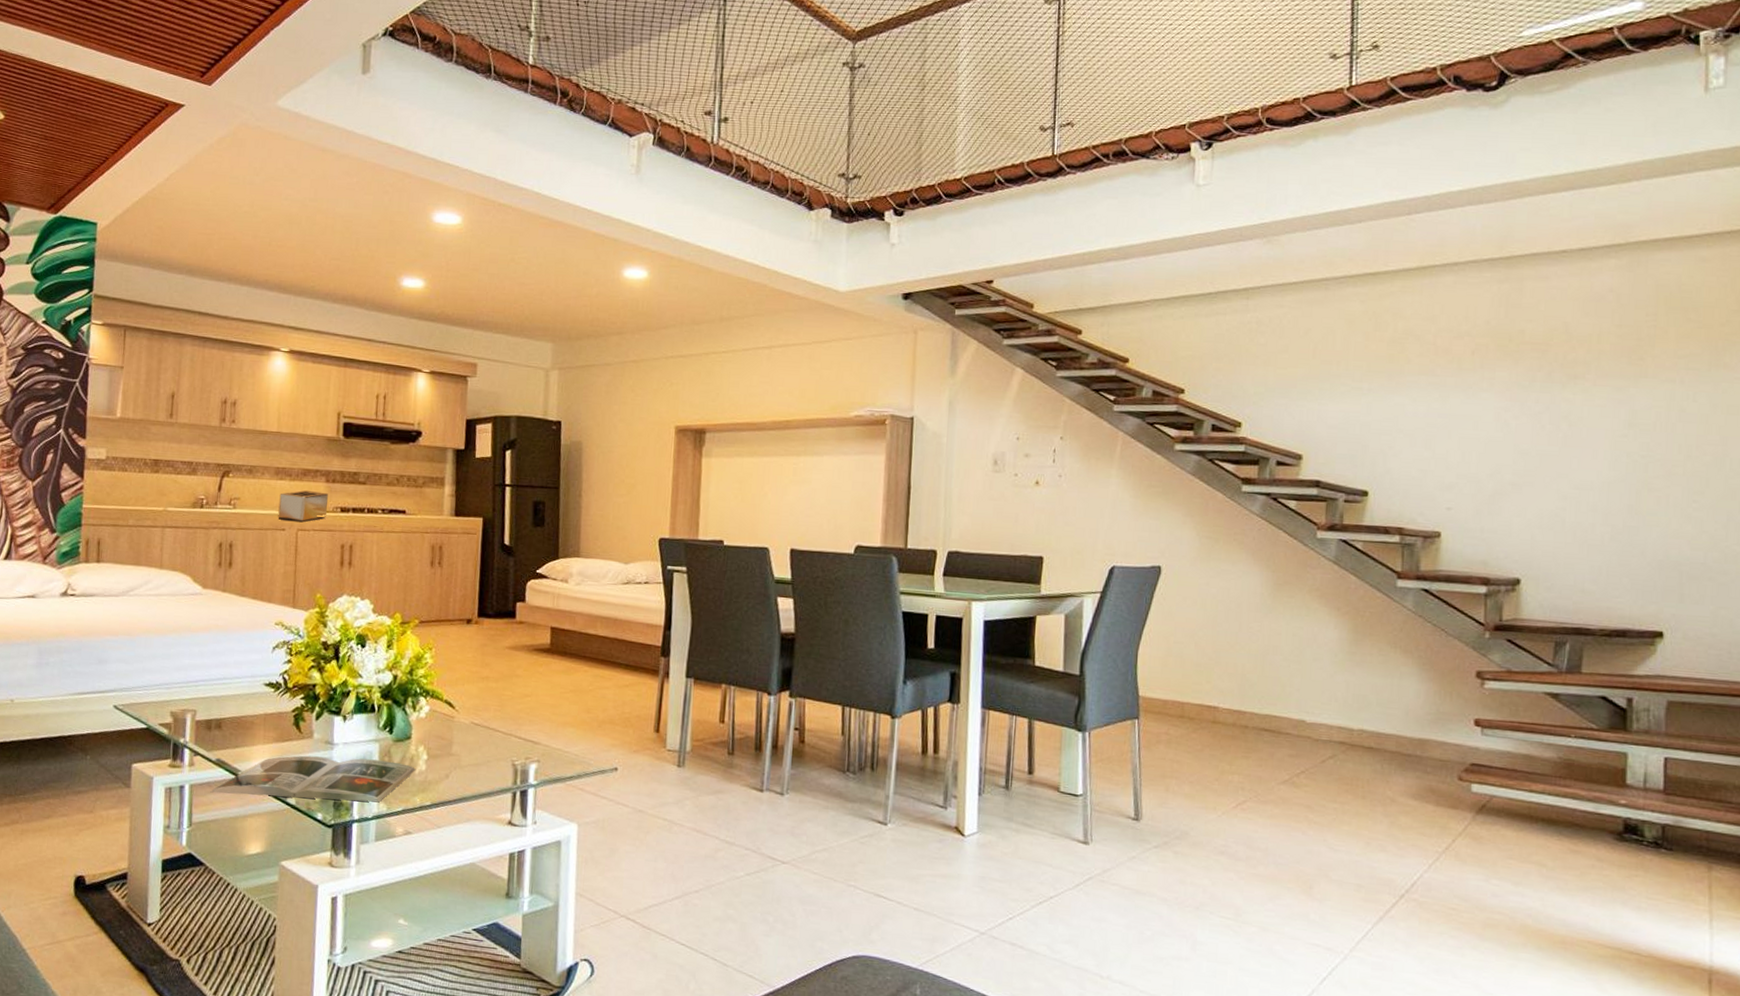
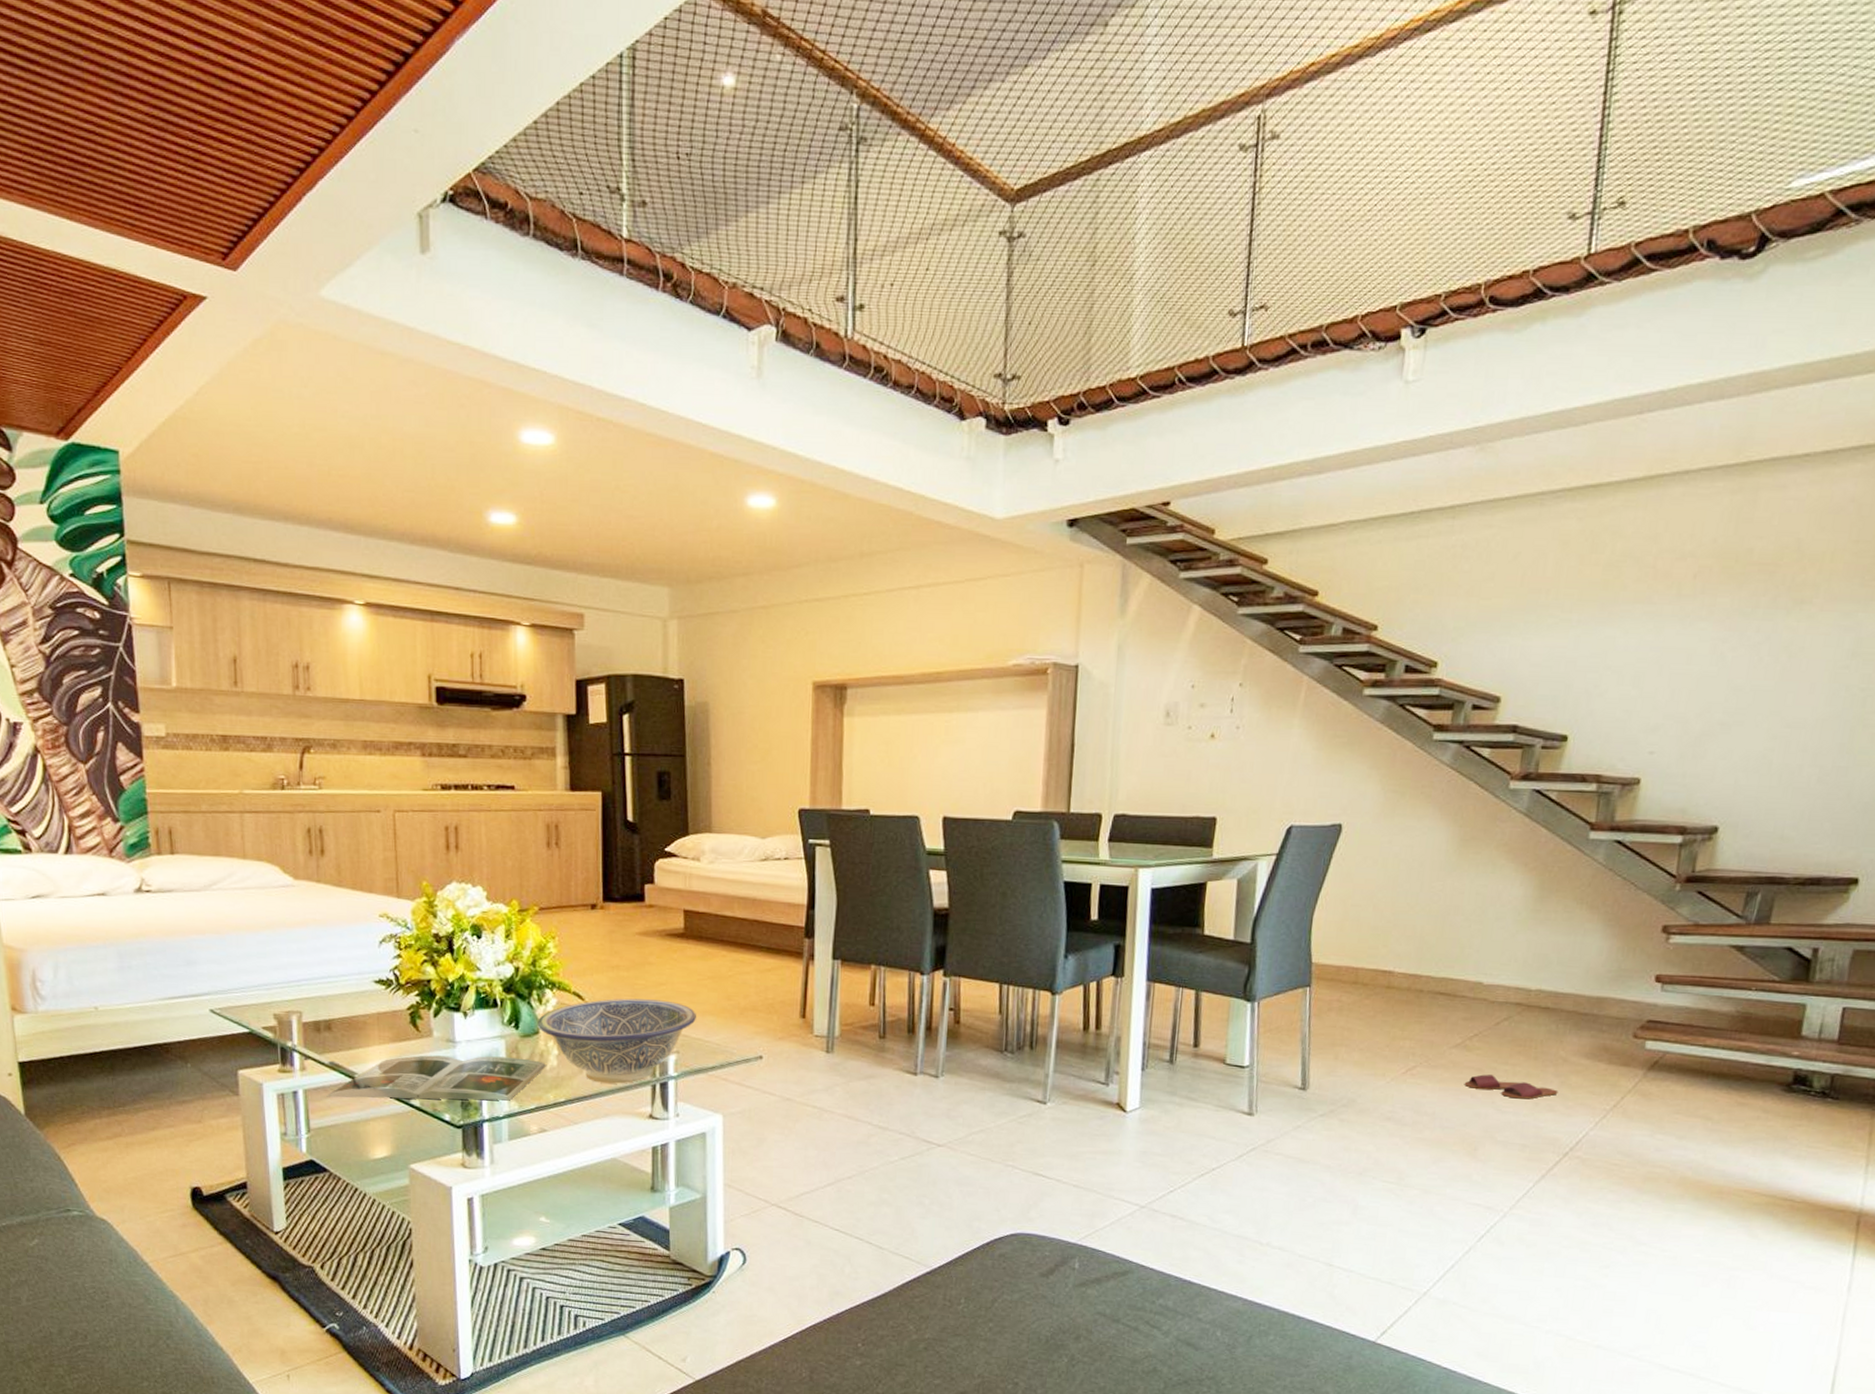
toaster: present [278,490,329,523] -> none [370,766,426,803]
decorative bowl: none [410,708,558,790] -> present [537,998,697,1084]
slippers: none [1294,811,1389,838] -> present [1464,1074,1559,1099]

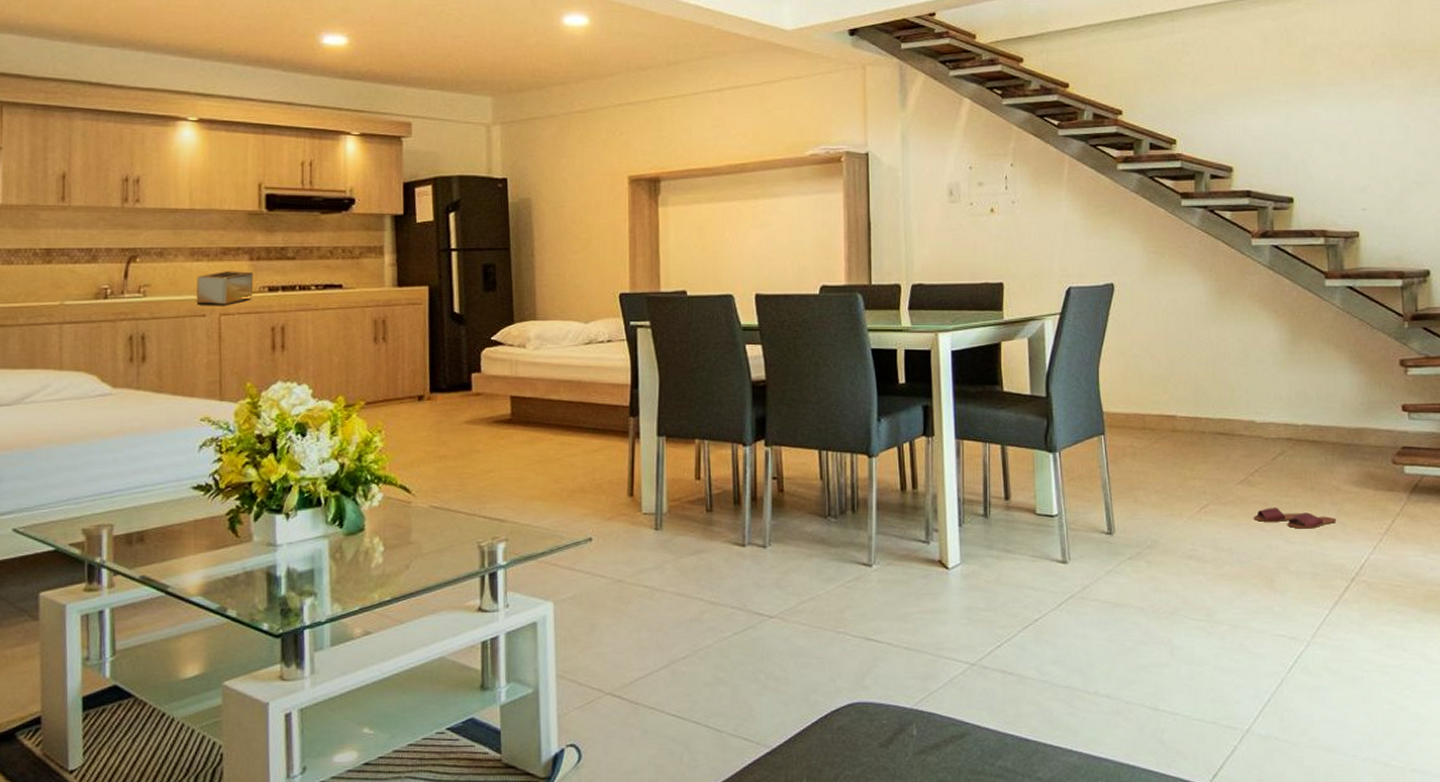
magazine: present [326,1055,547,1101] -> none [135,557,372,615]
toaster: none [370,766,426,803] -> present [196,271,254,306]
decorative bowl: present [537,998,697,1084] -> none [363,488,526,578]

